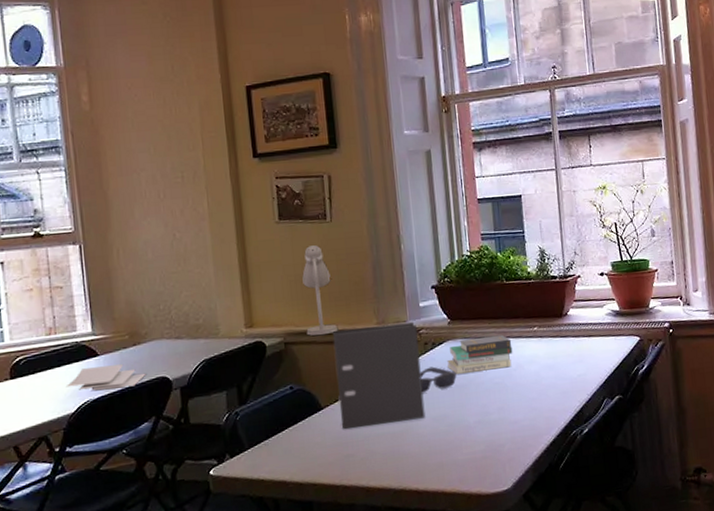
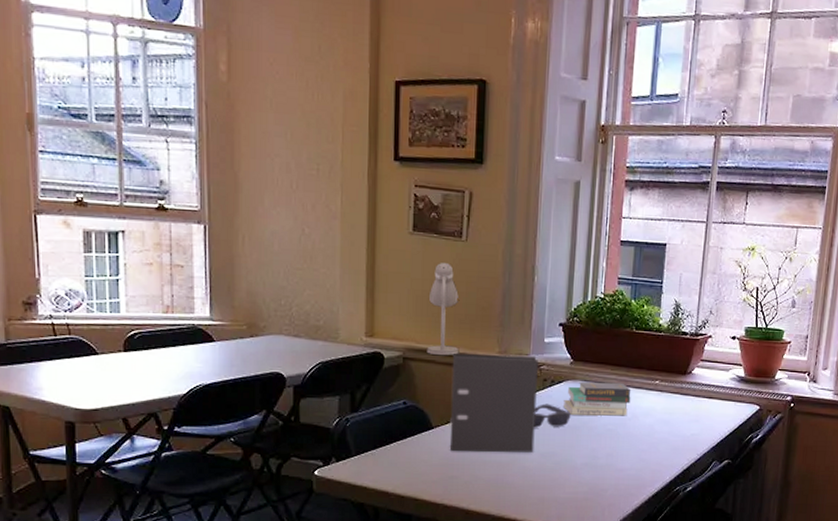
papers: present [67,364,146,392] -> none [180,352,261,378]

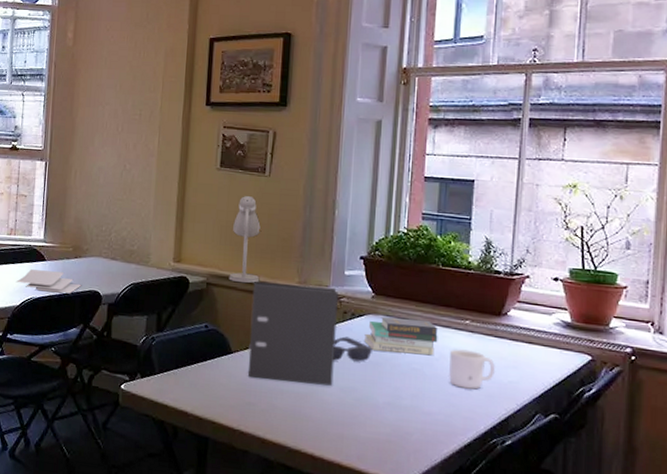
papers: none [180,352,261,378] -> present [17,269,82,294]
mug: none [640,408,680,445] -> present [449,349,495,390]

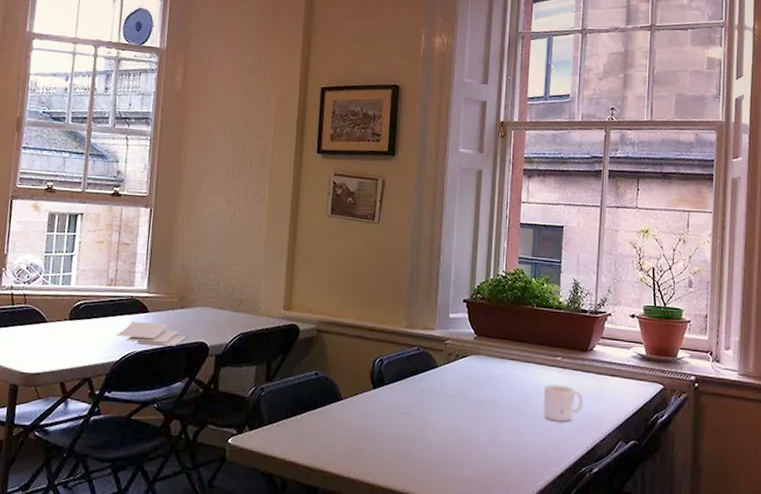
desk lamp: present [229,196,261,284] -> none [339,242,370,329]
binder: present [248,280,338,386] -> none [357,326,443,427]
glasses: present [333,336,372,362] -> none [439,377,475,402]
books: present [364,317,438,356] -> none [468,357,534,392]

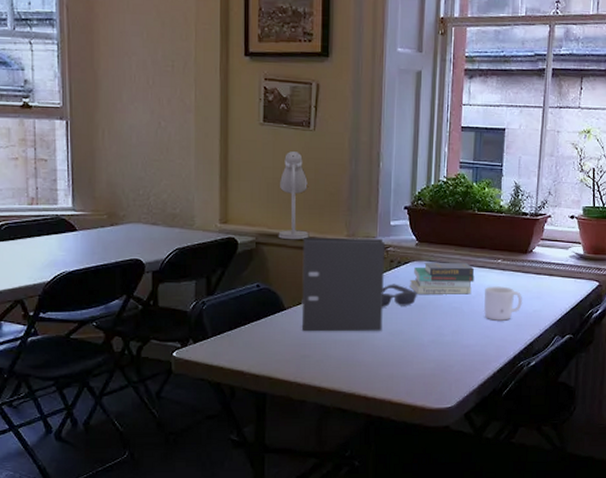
papers: present [116,322,188,346] -> none [45,241,121,264]
desk lamp: none [339,242,370,329] -> present [278,151,309,240]
binder: none [357,326,443,427] -> present [301,237,385,331]
glasses: none [439,377,475,402] -> present [382,284,417,307]
books: none [468,357,534,392] -> present [410,262,475,295]

